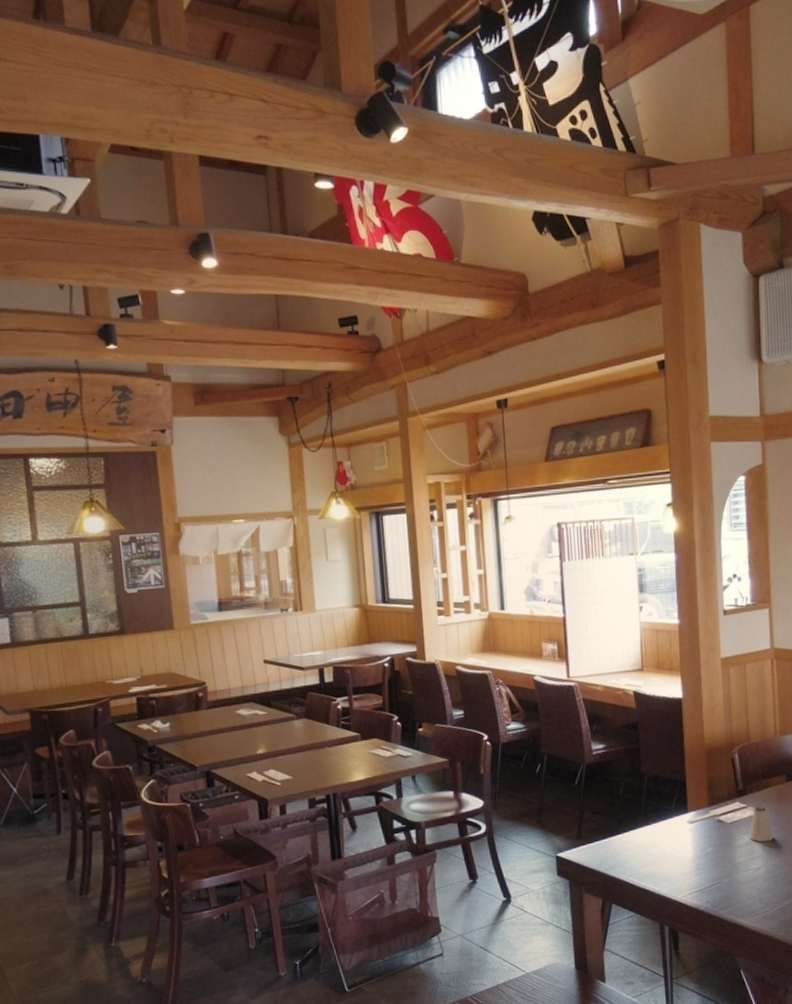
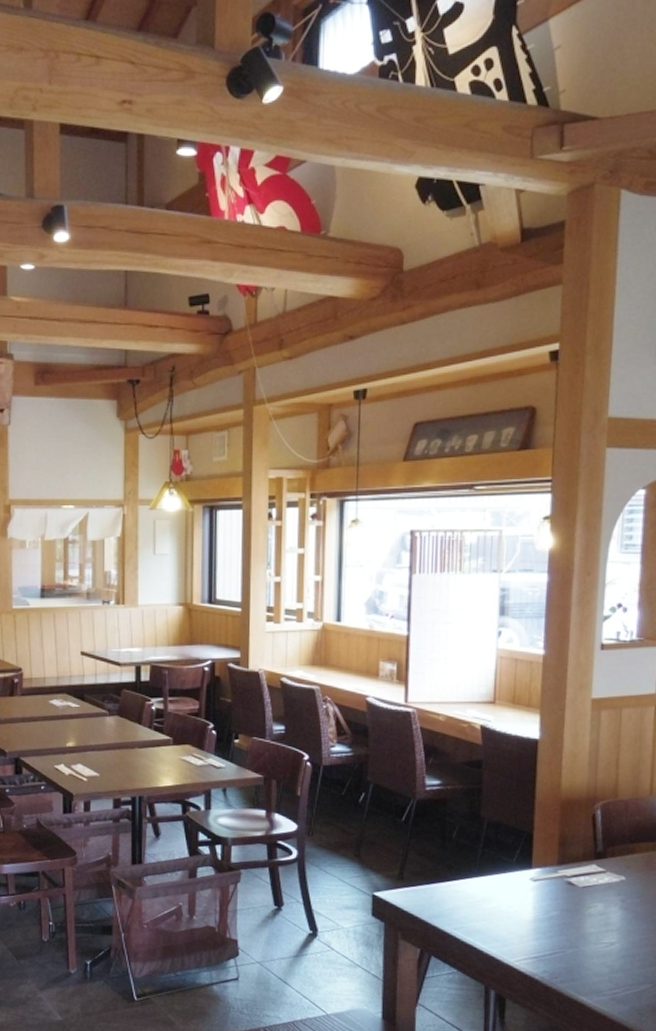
saltshaker: present [749,805,774,842] -> none [604,871,636,915]

